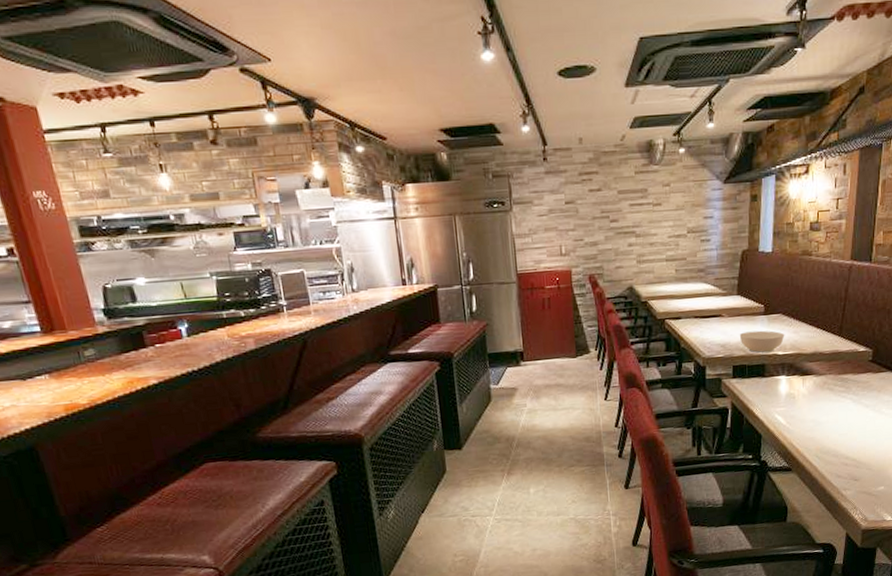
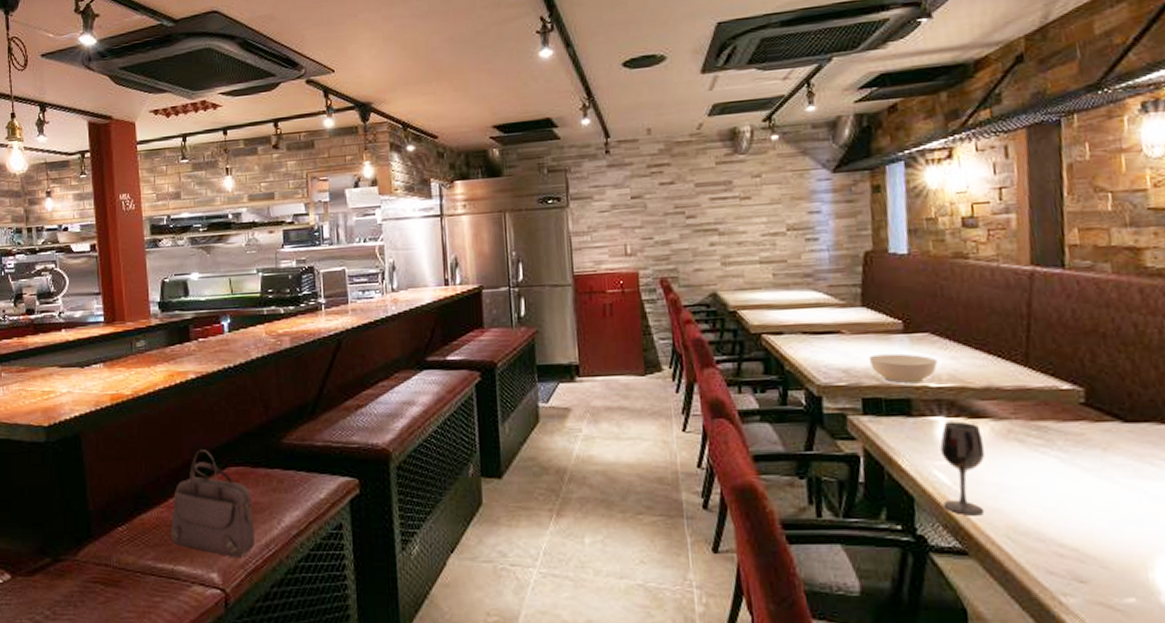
handbag: none [151,449,242,541] -> present [171,450,255,557]
wine glass: none [779,378,809,444] -> present [940,421,985,516]

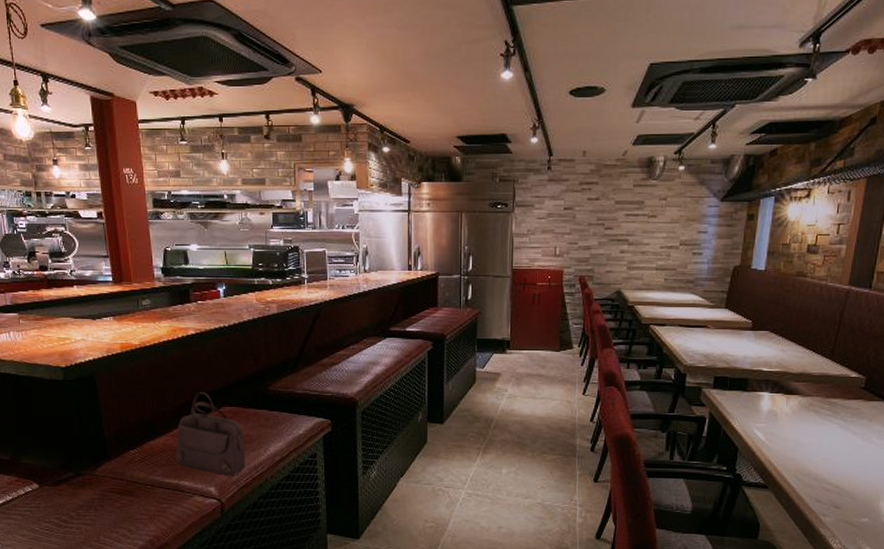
bowl: present [868,353,938,383] -> none [723,345,772,367]
wine glass: present [940,421,985,516] -> none [757,396,792,462]

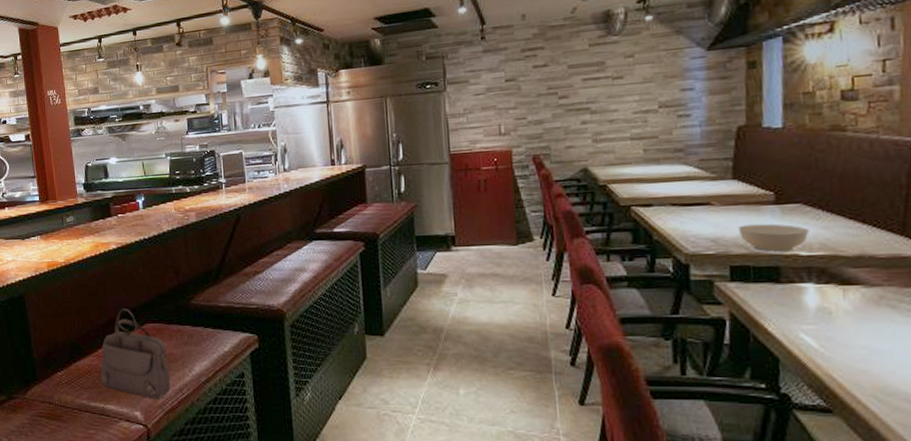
bowl: none [723,345,772,367] -> present [737,223,810,251]

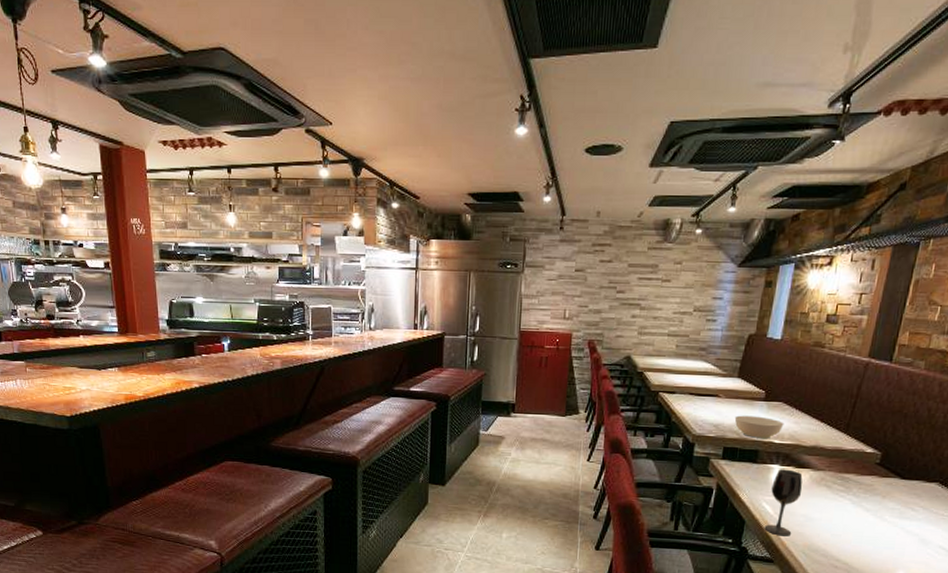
handbag: present [101,309,170,399] -> none [177,446,245,530]
wine glass: none [808,288,855,377] -> present [764,469,803,536]

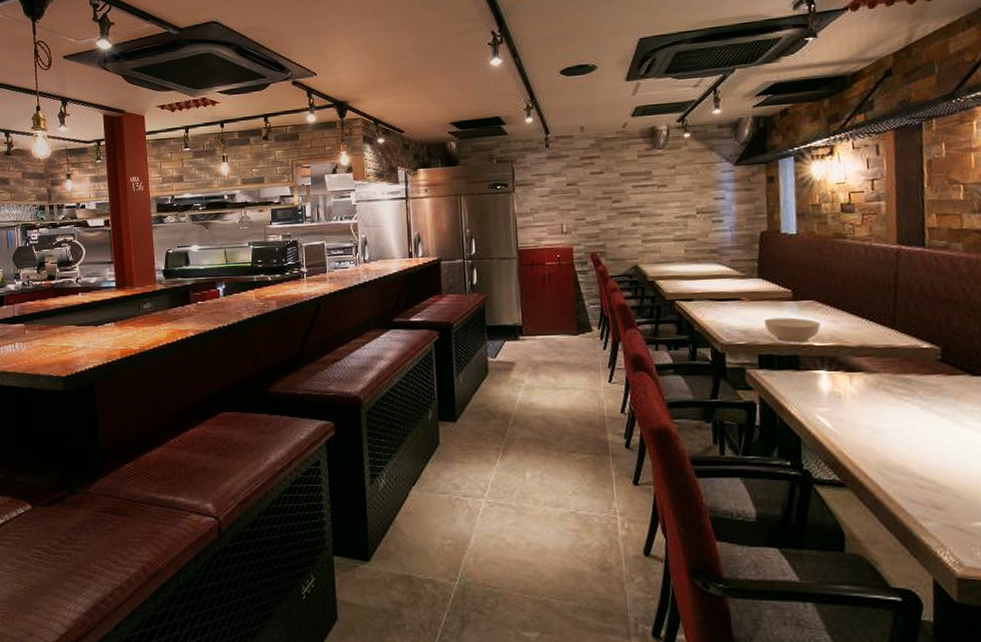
wine glass: present [764,469,803,536] -> none [822,374,860,454]

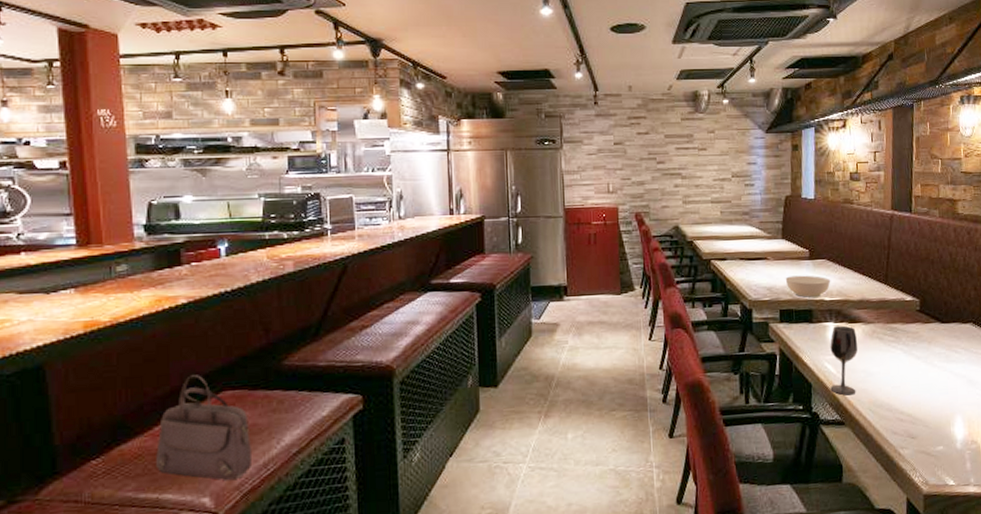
handbag: none [172,397,244,490] -> present [156,375,251,480]
wine glass: none [822,374,860,454] -> present [830,325,858,396]

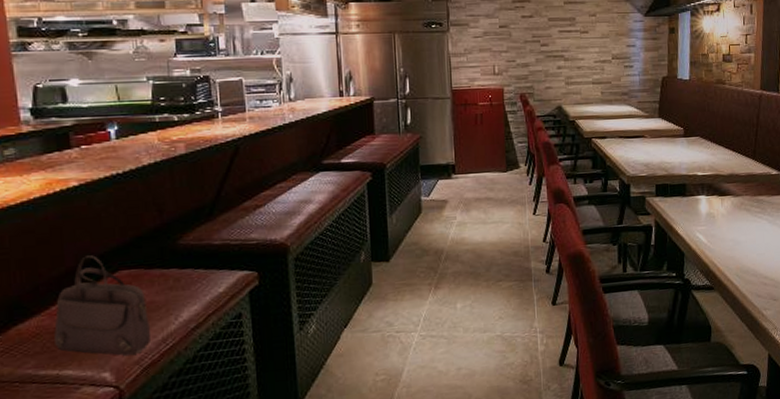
bowl: present [785,275,831,298] -> none [661,151,704,173]
wine glass: present [830,325,858,396] -> none [701,198,728,263]

